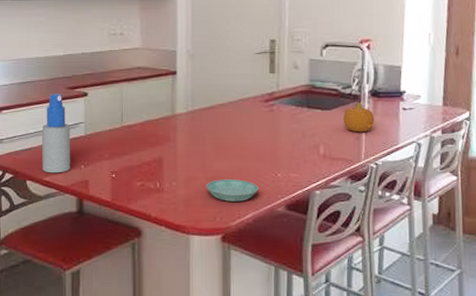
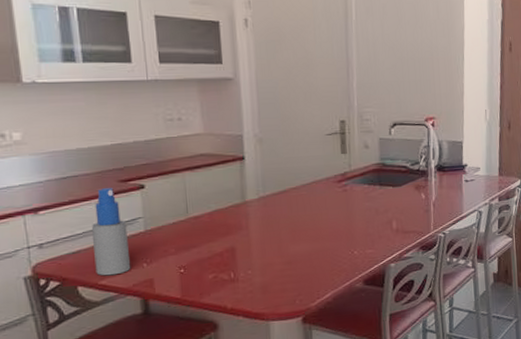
saucer: present [206,179,258,202] -> none [283,261,336,284]
fruit: present [344,102,375,133] -> none [413,177,441,206]

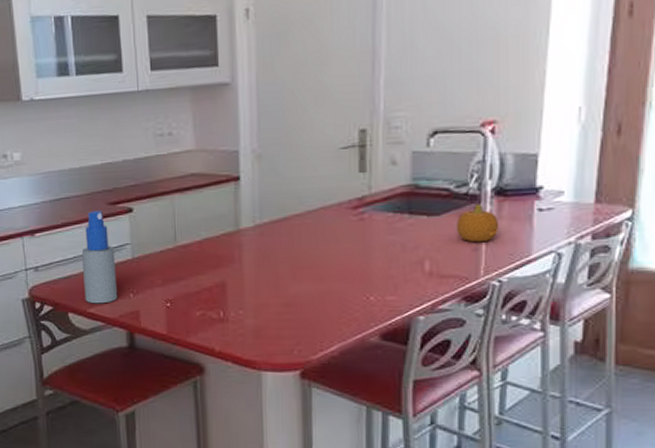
fruit: none [413,177,441,206] -> present [457,203,500,243]

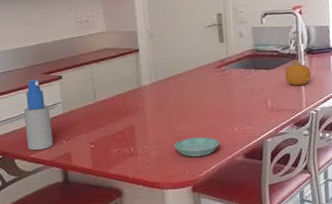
saucer: none [280,305,345,332] -> present [174,137,219,157]

